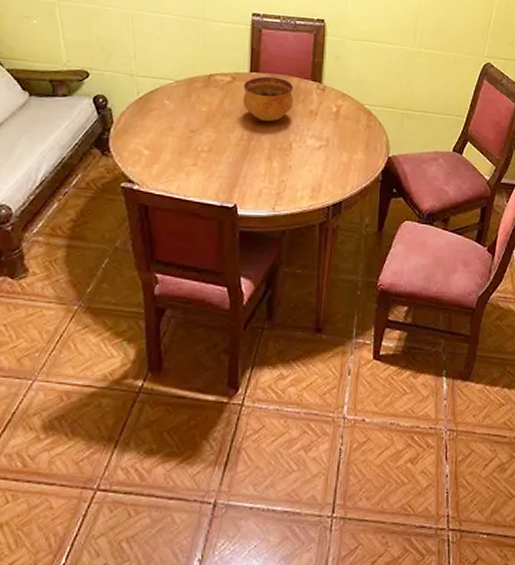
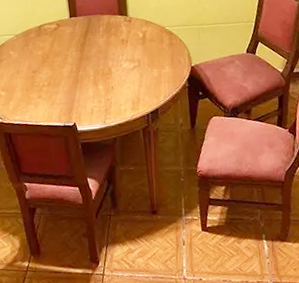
bowl: present [242,76,294,122] -> none [66,18,108,55]

